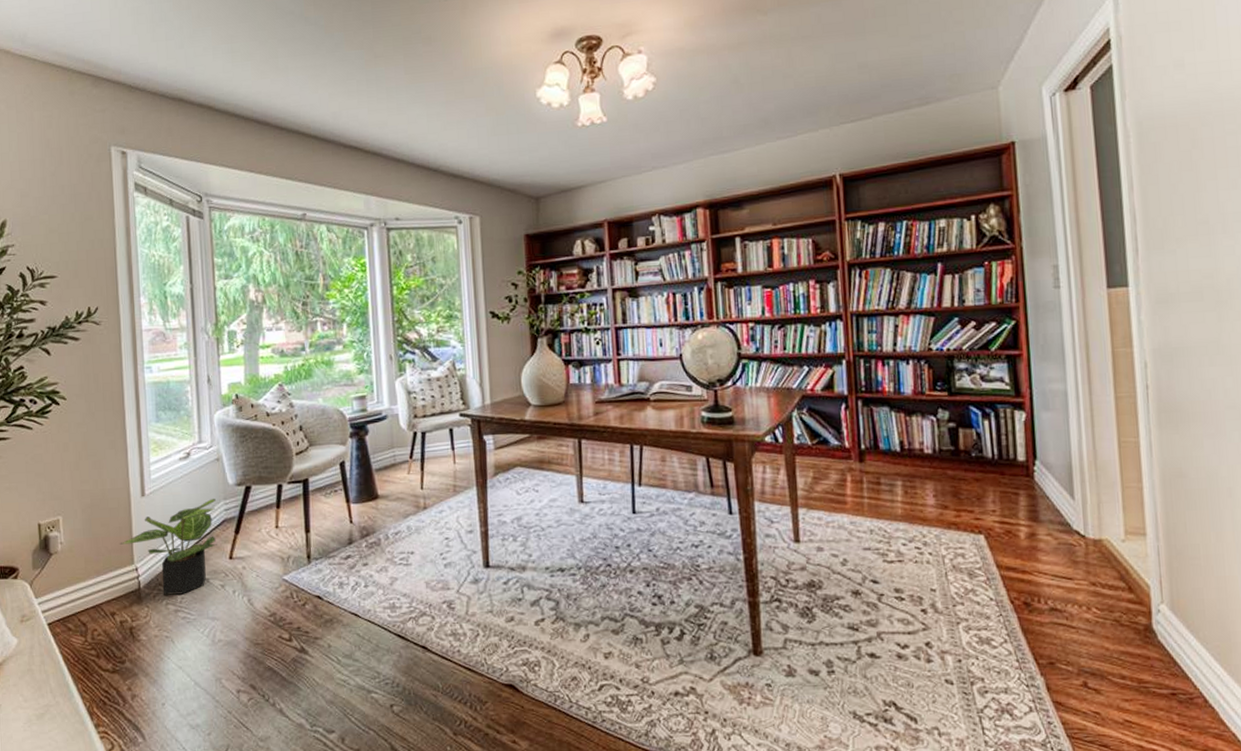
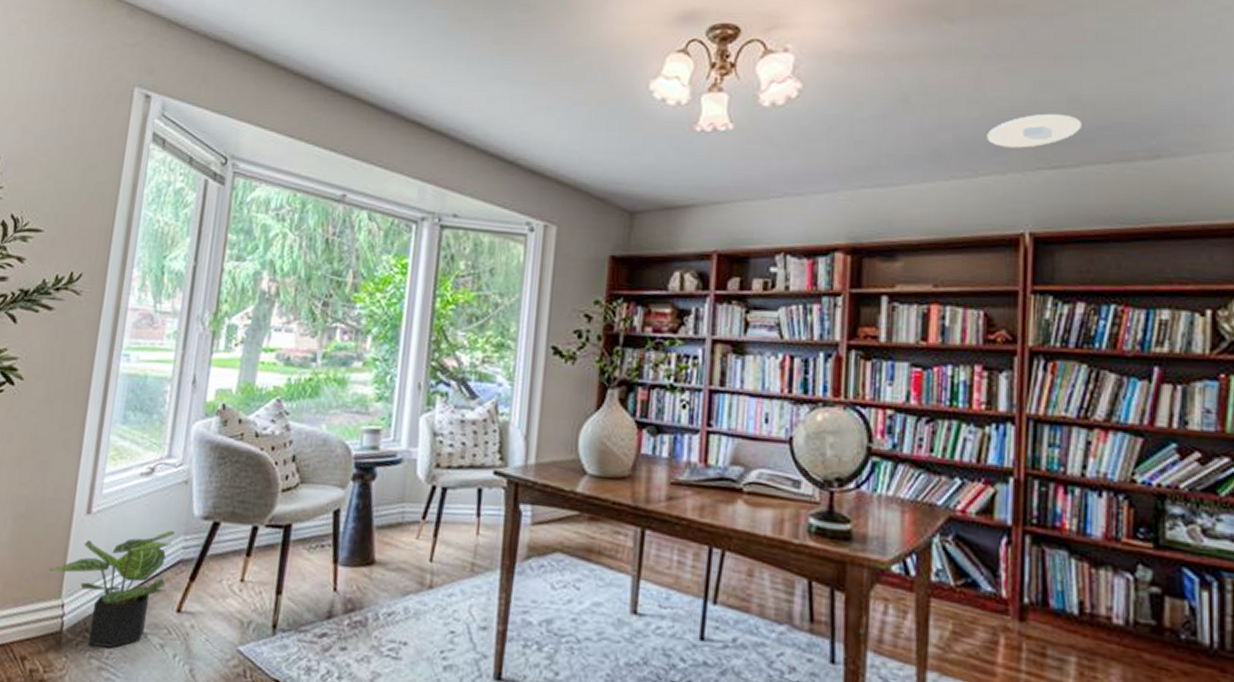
recessed light: none [800,78,870,110] -> present [987,113,1082,148]

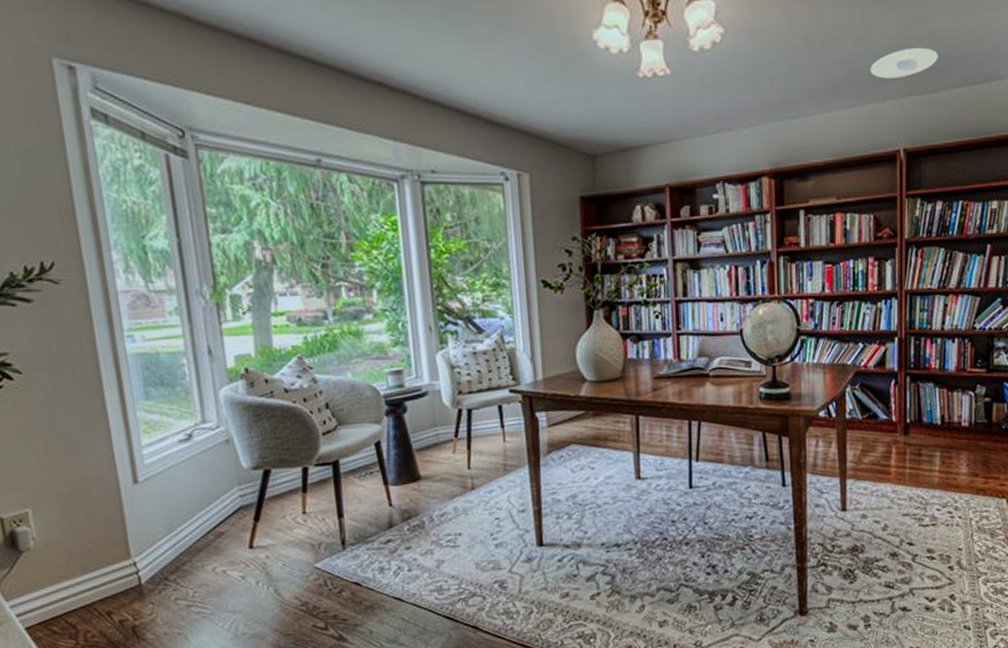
potted plant: present [49,531,174,648] -> none [111,484,233,590]

